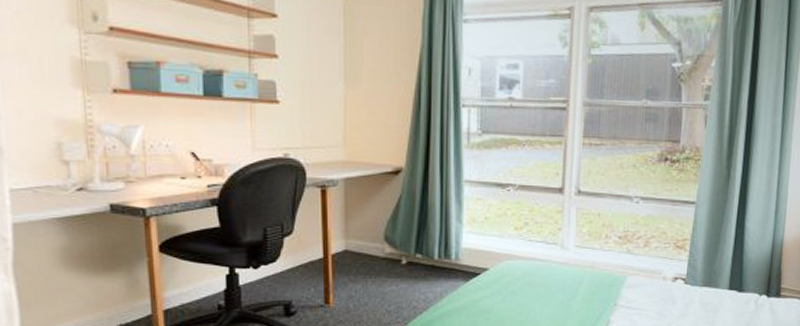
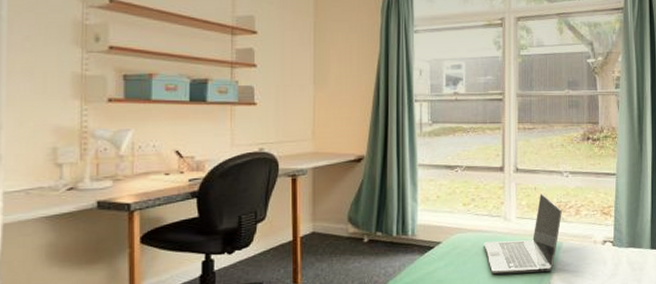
laptop: none [536,220,629,307] -> present [484,193,562,275]

